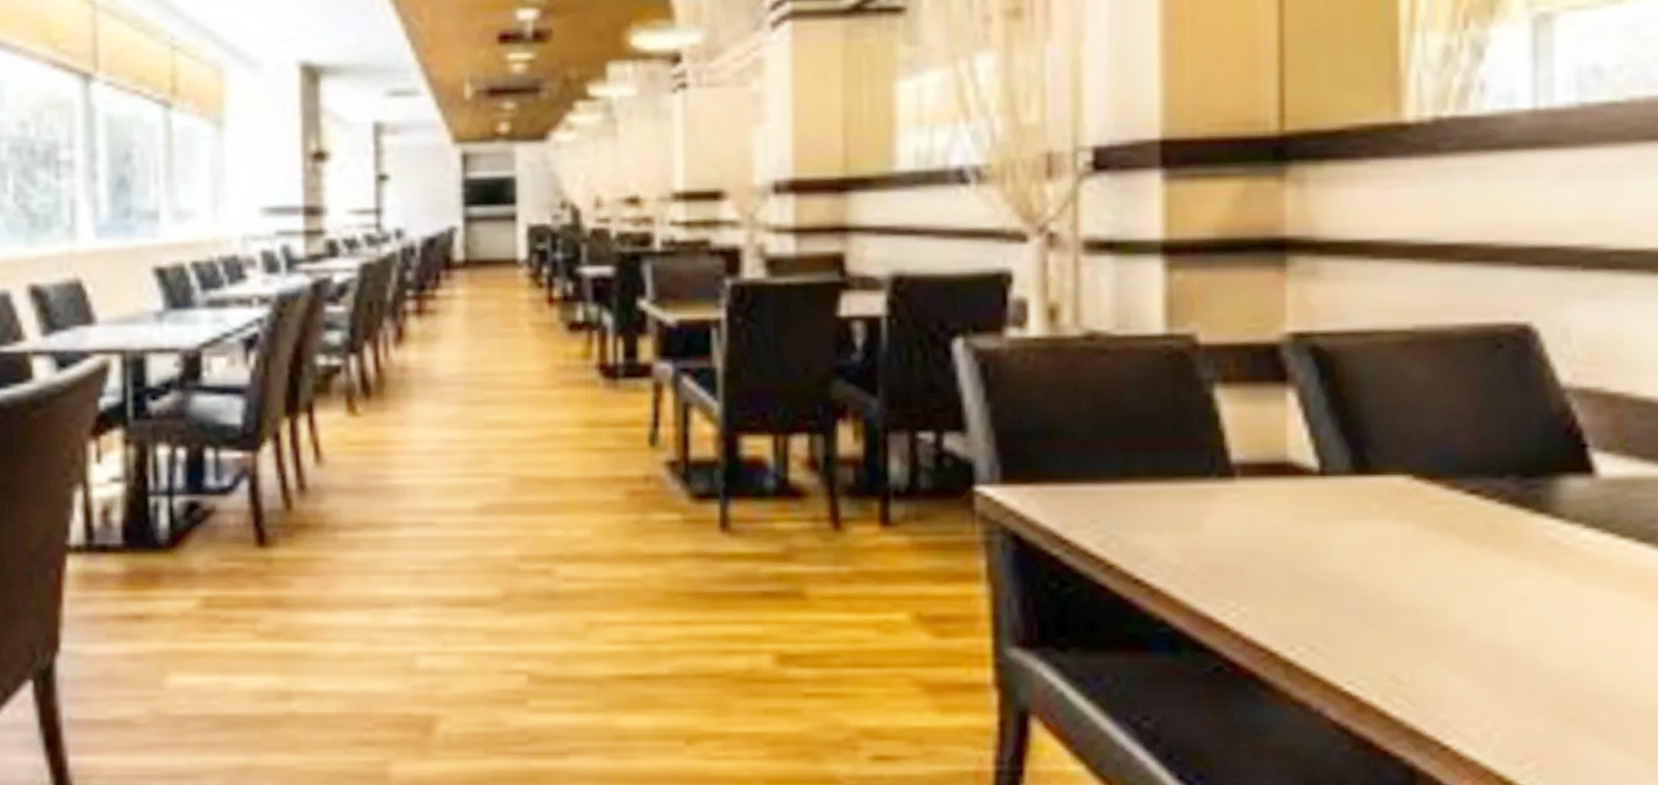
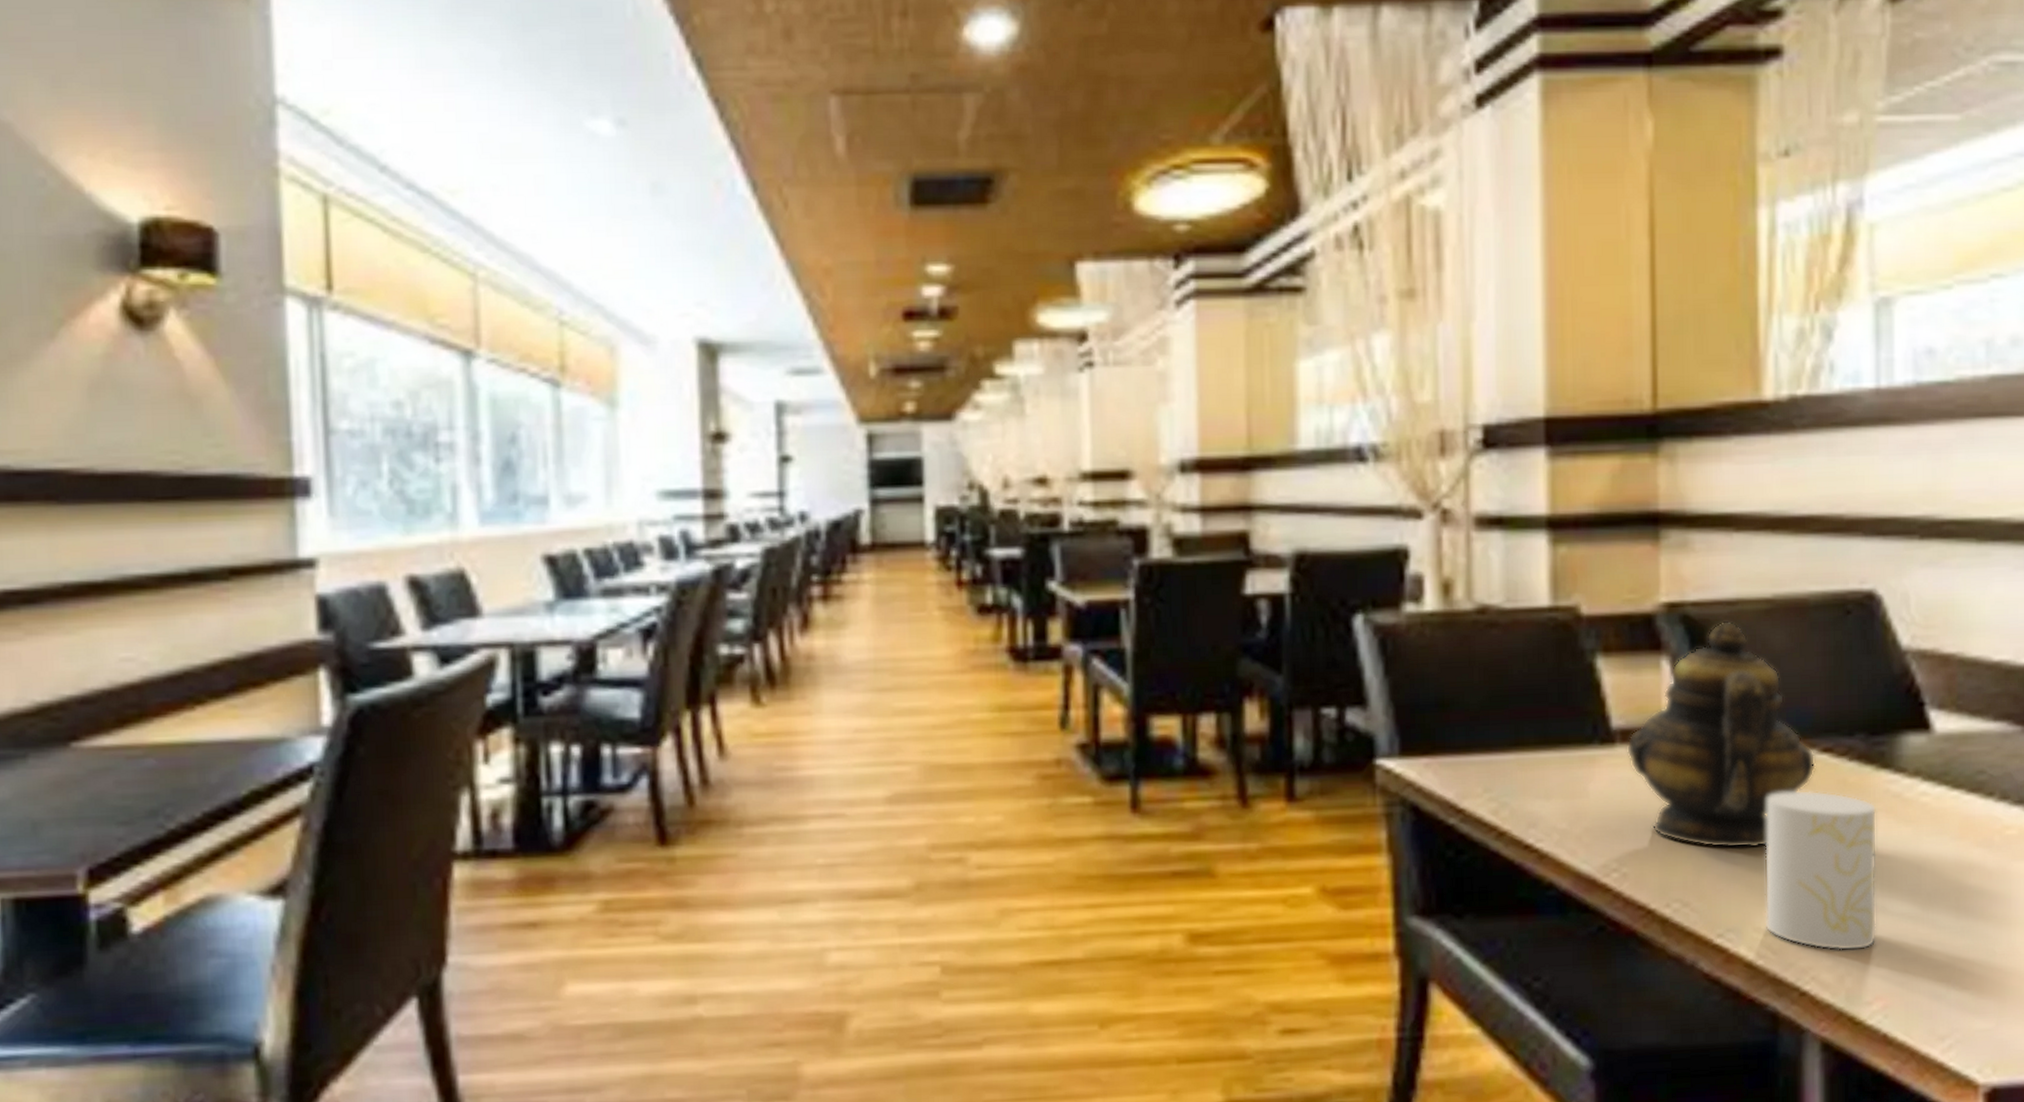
teapot: none [1247,352,1461,593] -> present [1626,620,1816,849]
cup: none [1401,533,1531,706] -> present [1764,789,1877,951]

